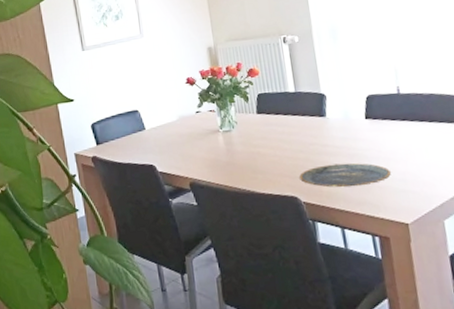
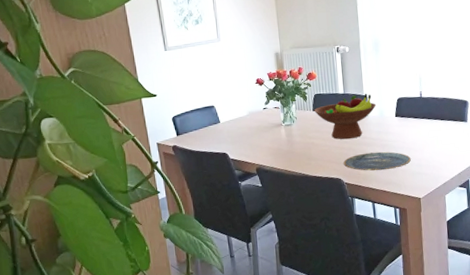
fruit bowl: none [258,90,339,148] -> present [314,93,377,140]

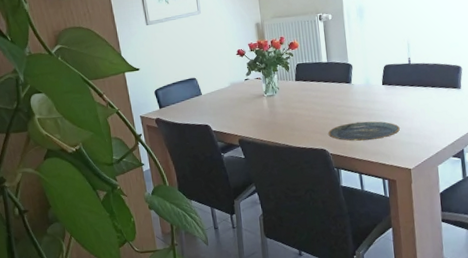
fruit bowl: present [314,93,377,140] -> none [297,61,362,110]

